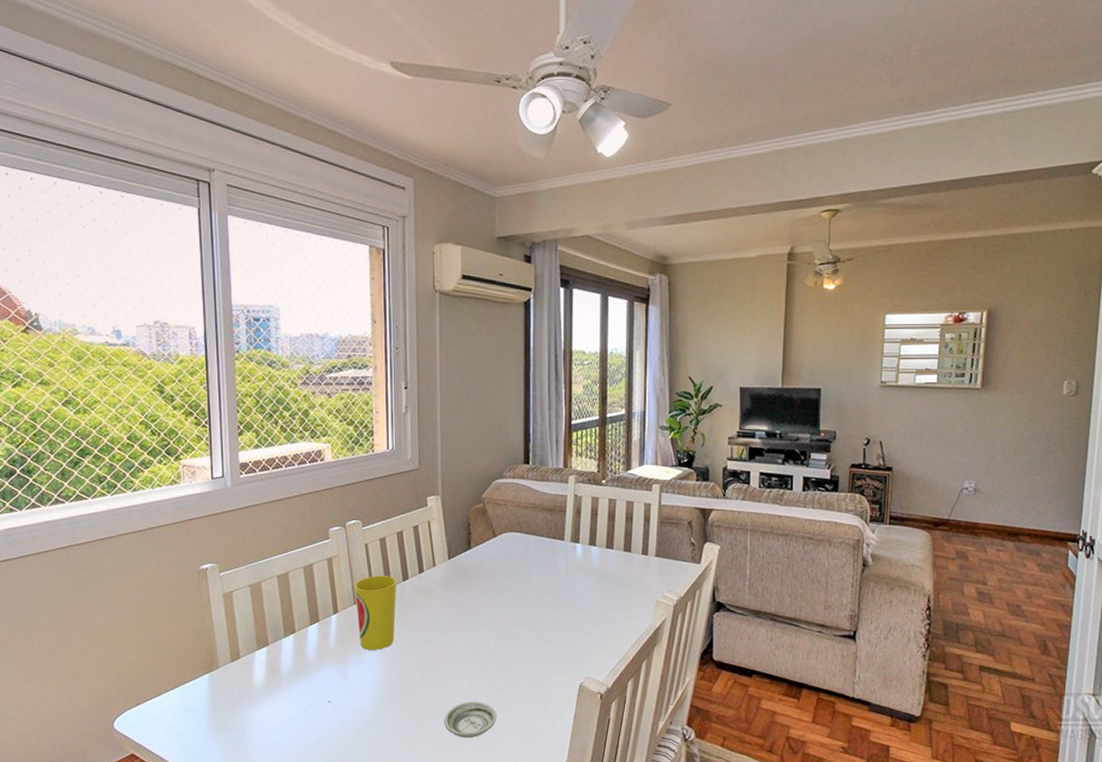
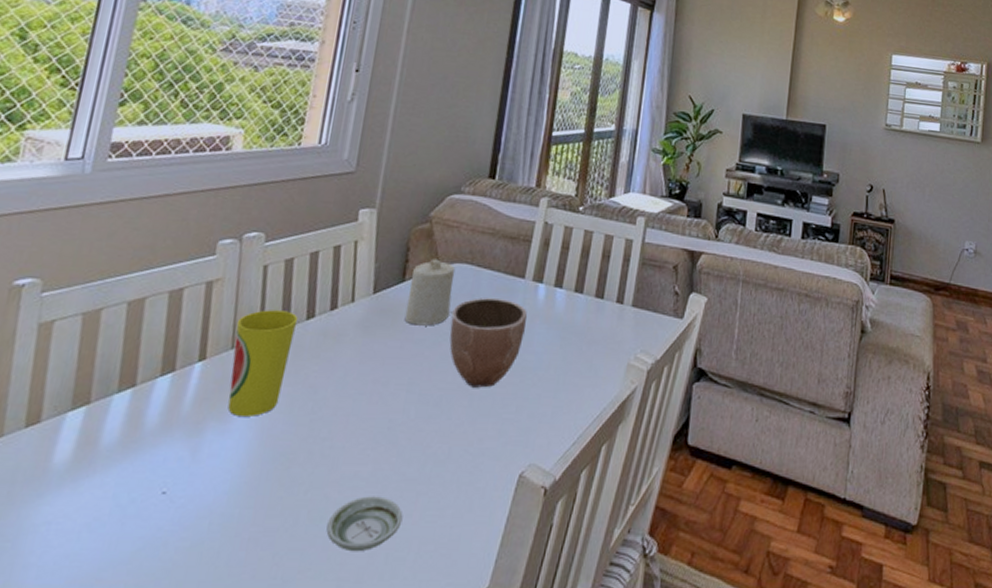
candle: none [475,530,508,581] -> present [404,258,456,326]
decorative bowl: none [511,556,571,624] -> present [449,297,527,388]

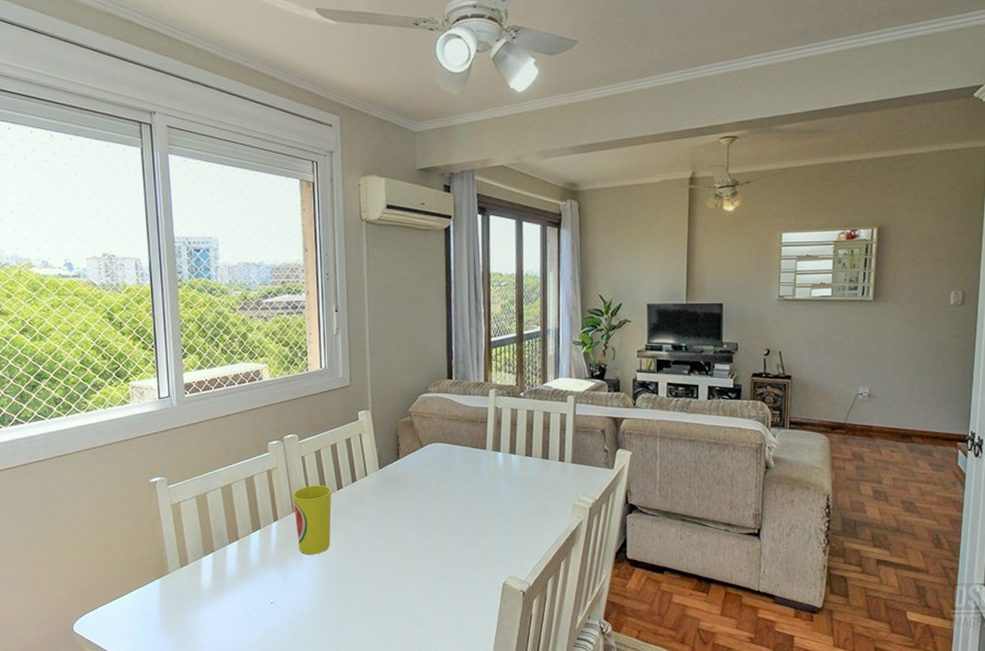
saucer: present [326,496,403,552] -> none [378,600,427,635]
candle: present [404,258,456,326] -> none [403,441,435,488]
decorative bowl: present [449,297,527,388] -> none [437,465,493,528]

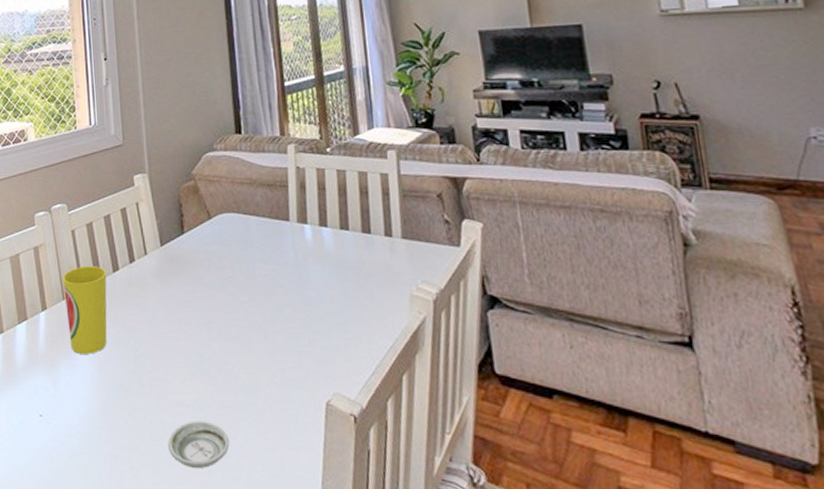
saucer: none [378,600,427,635] -> present [168,421,230,469]

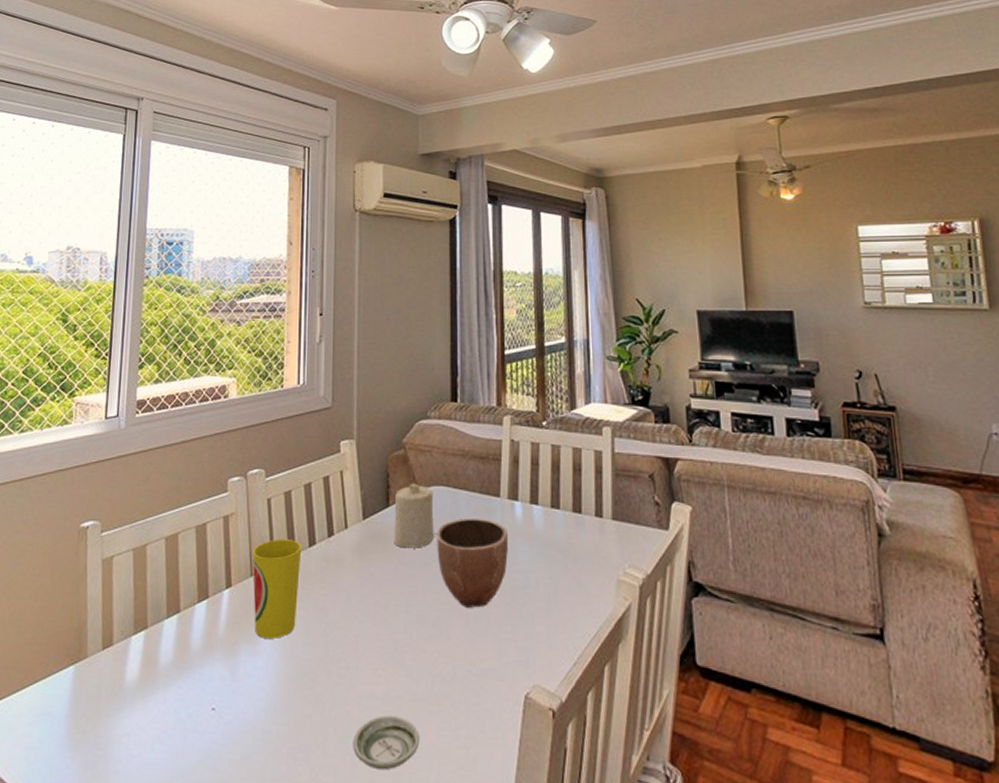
candle: none [189,211,229,271] -> present [394,483,434,548]
decorative bowl: none [231,241,301,324] -> present [437,517,509,608]

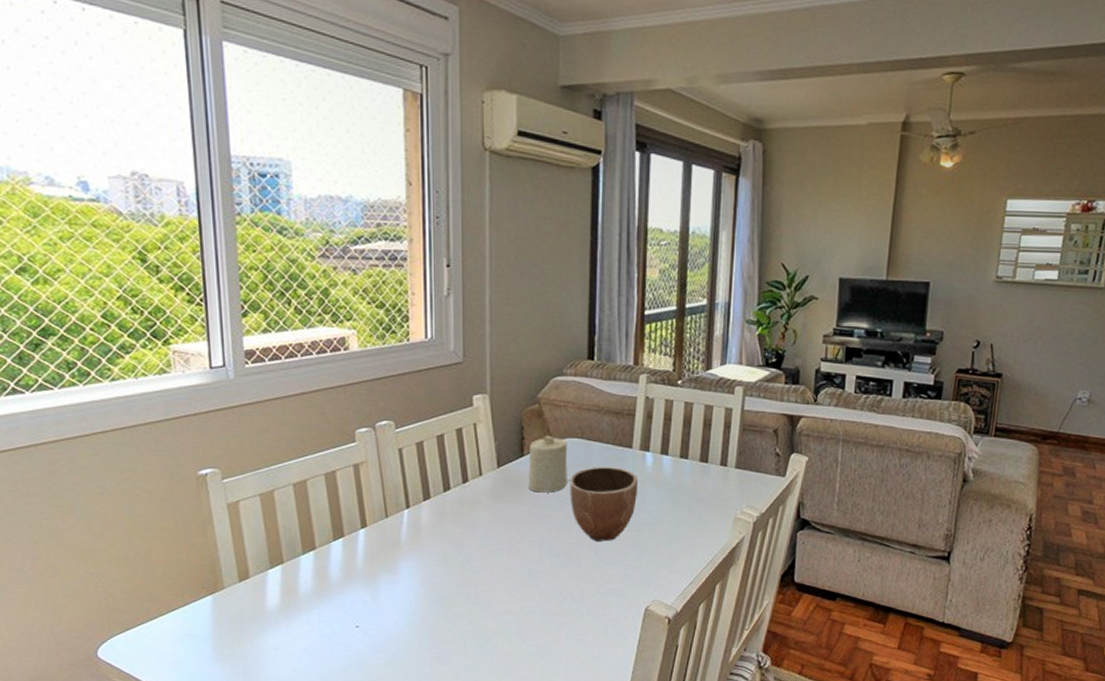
cup: present [252,539,302,638] -> none [386,485,437,569]
saucer: present [353,715,420,771] -> none [490,626,551,667]

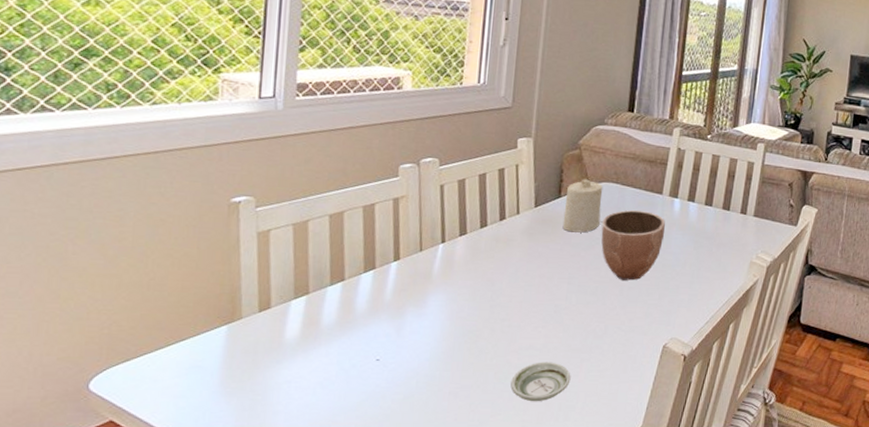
saucer: none [490,626,551,667] -> present [510,362,571,402]

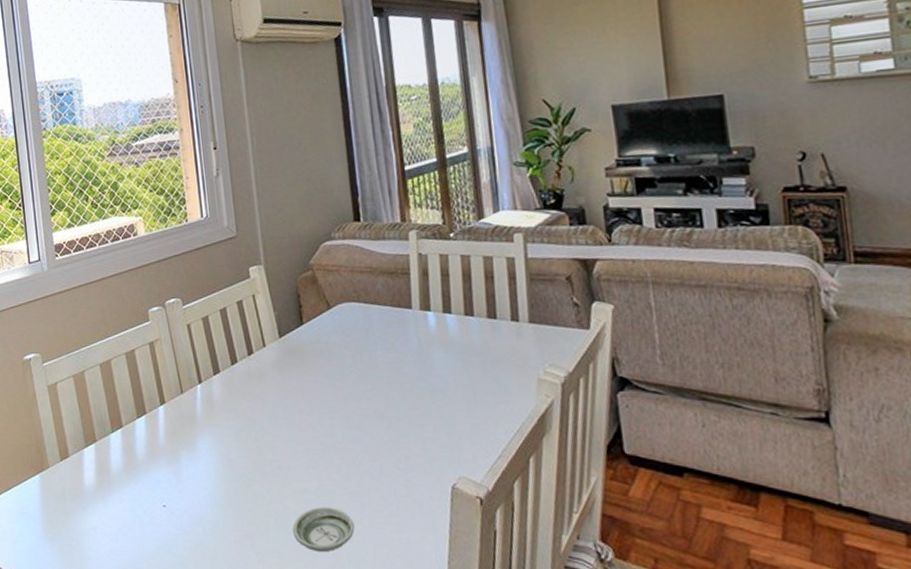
candle: present [562,179,603,233] -> none [308,301,350,361]
decorative bowl: present [601,209,665,281] -> none [352,329,425,411]

